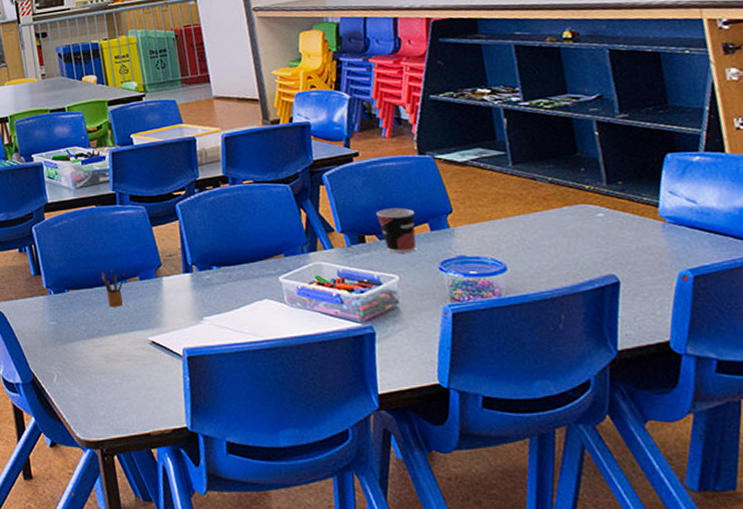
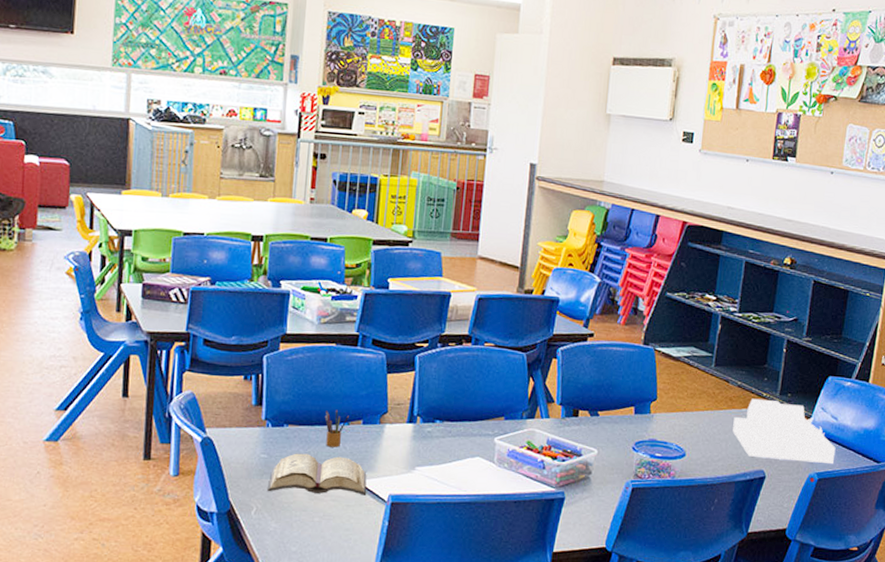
diary: none [63,315,161,358] -> present [268,453,367,495]
cup: present [376,207,416,254] -> none [594,388,627,431]
paper stack: none [555,192,709,261] -> present [732,398,836,465]

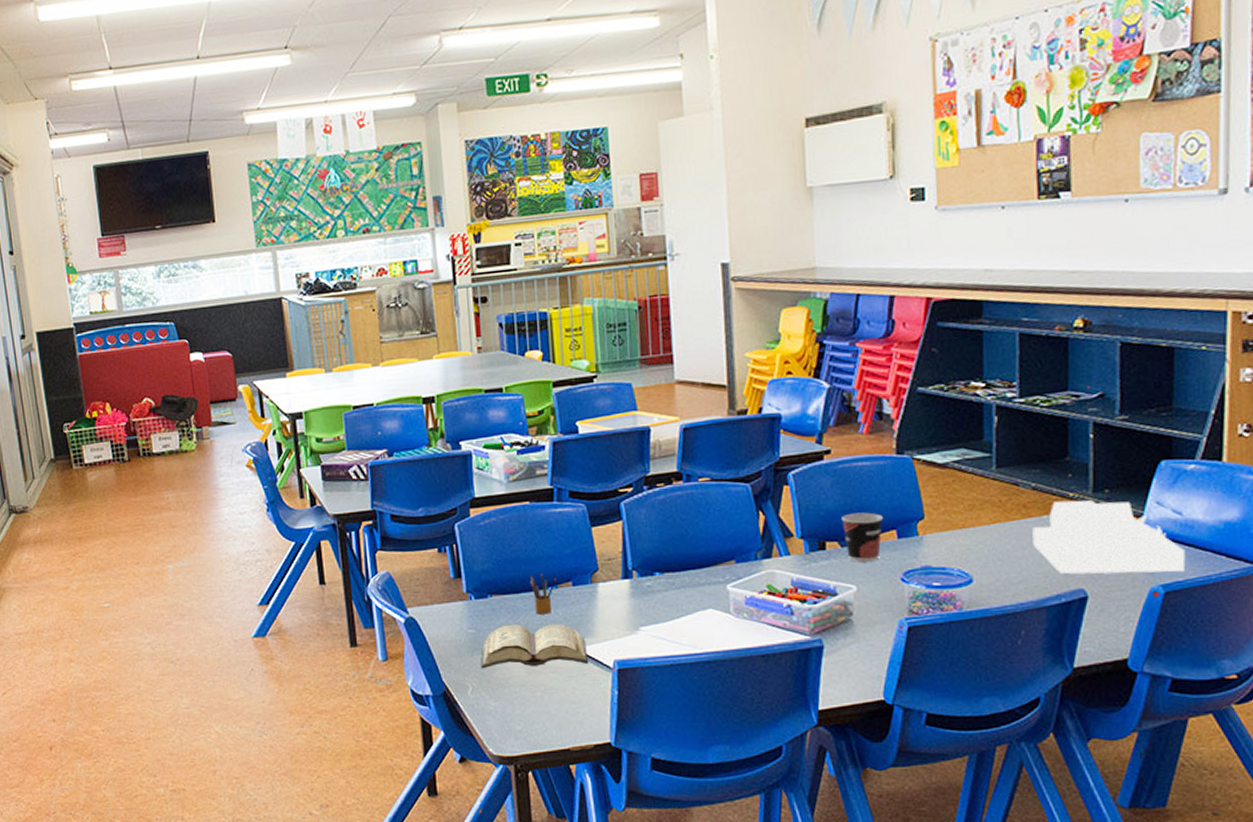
cup: none [594,388,627,431] -> present [842,512,884,562]

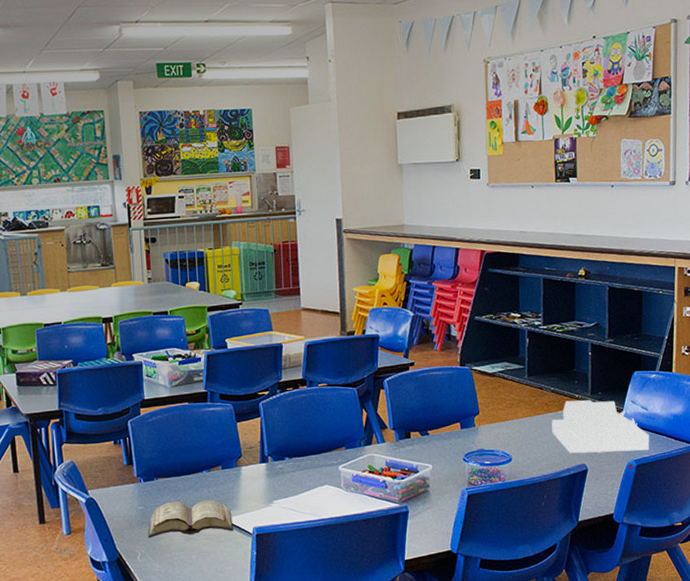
pencil box: present [529,573,556,615] -> none [188,459,209,493]
cup: present [842,512,884,562] -> none [422,409,451,447]

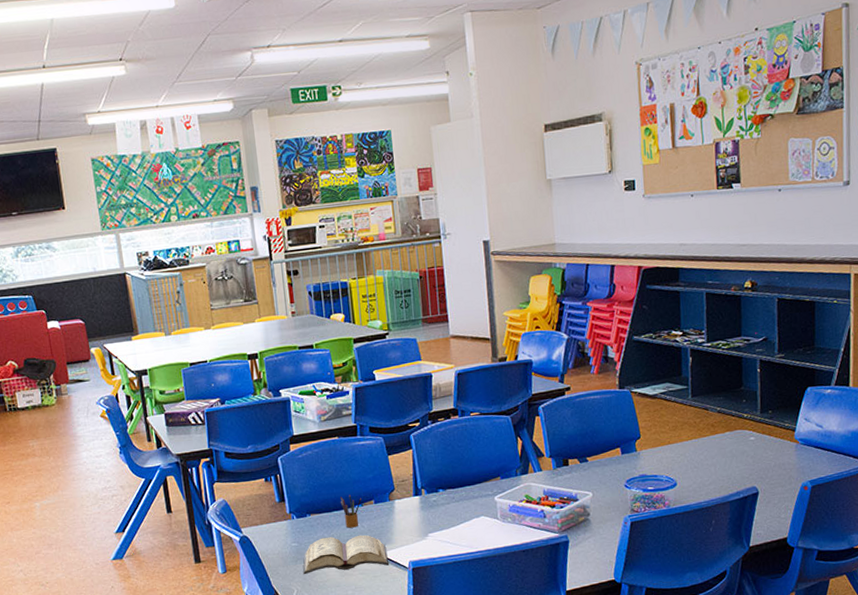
pencil box: none [188,459,209,493] -> present [340,494,362,528]
paper stack: present [551,400,650,453] -> none [718,419,826,476]

